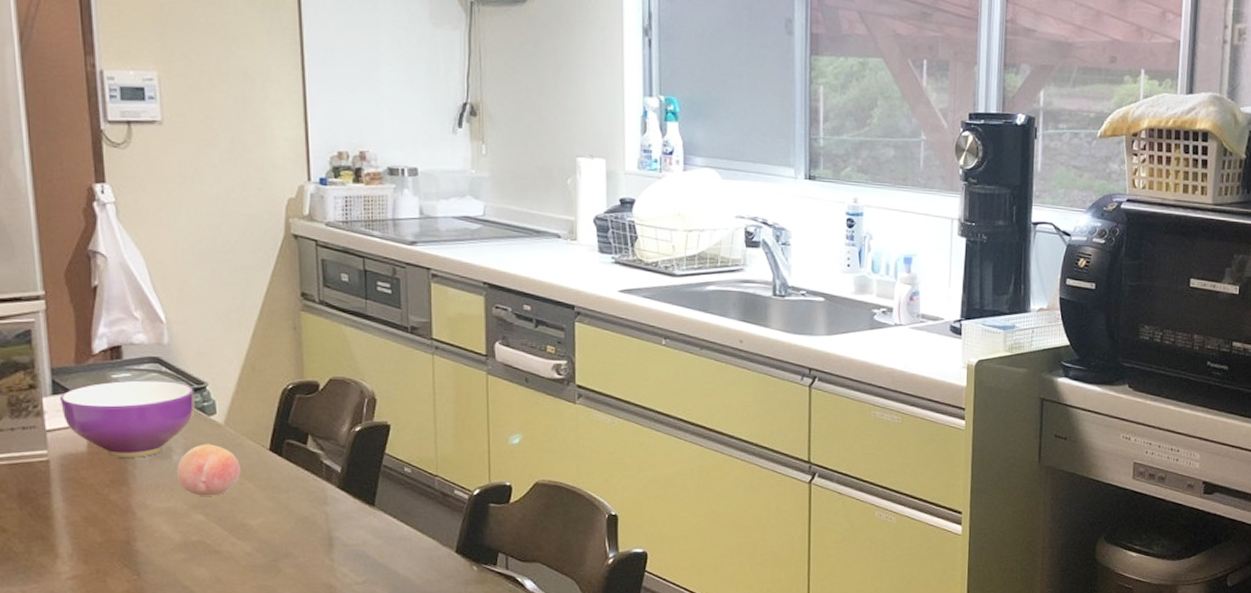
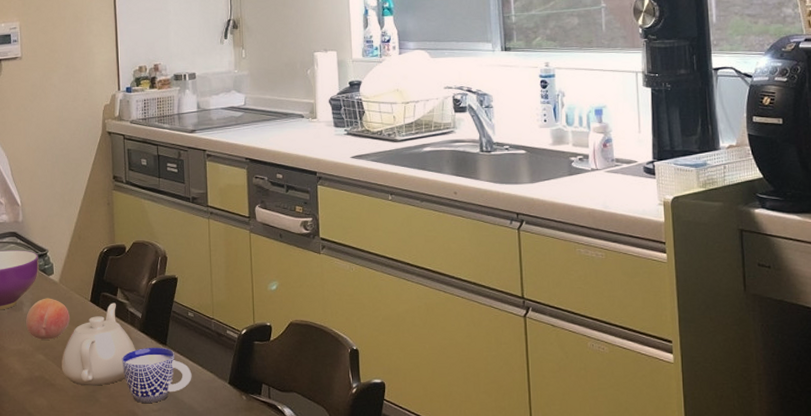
teapot: none [229,453,334,554] -> present [62,303,136,386]
cup: none [313,507,408,574] -> present [121,347,192,403]

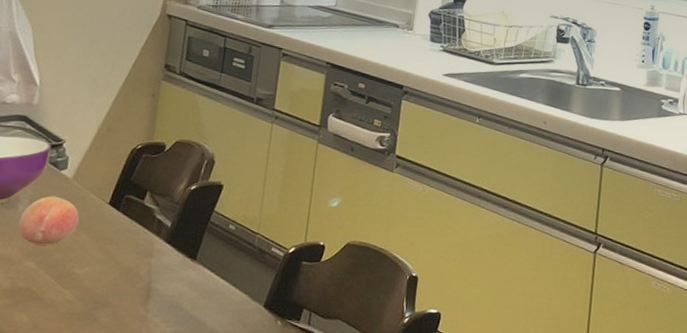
teapot: present [62,303,136,386] -> none [56,207,158,303]
cup: present [121,347,192,403] -> none [135,261,222,325]

